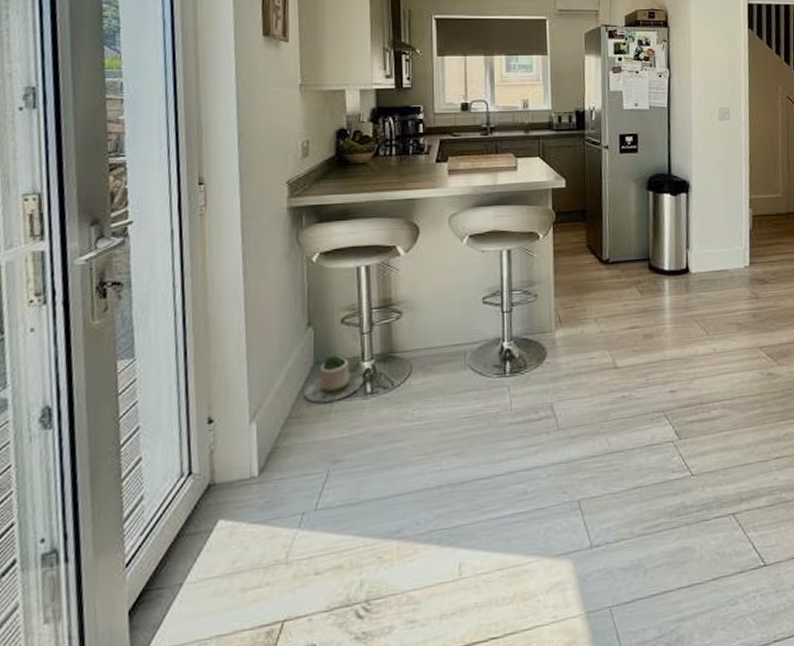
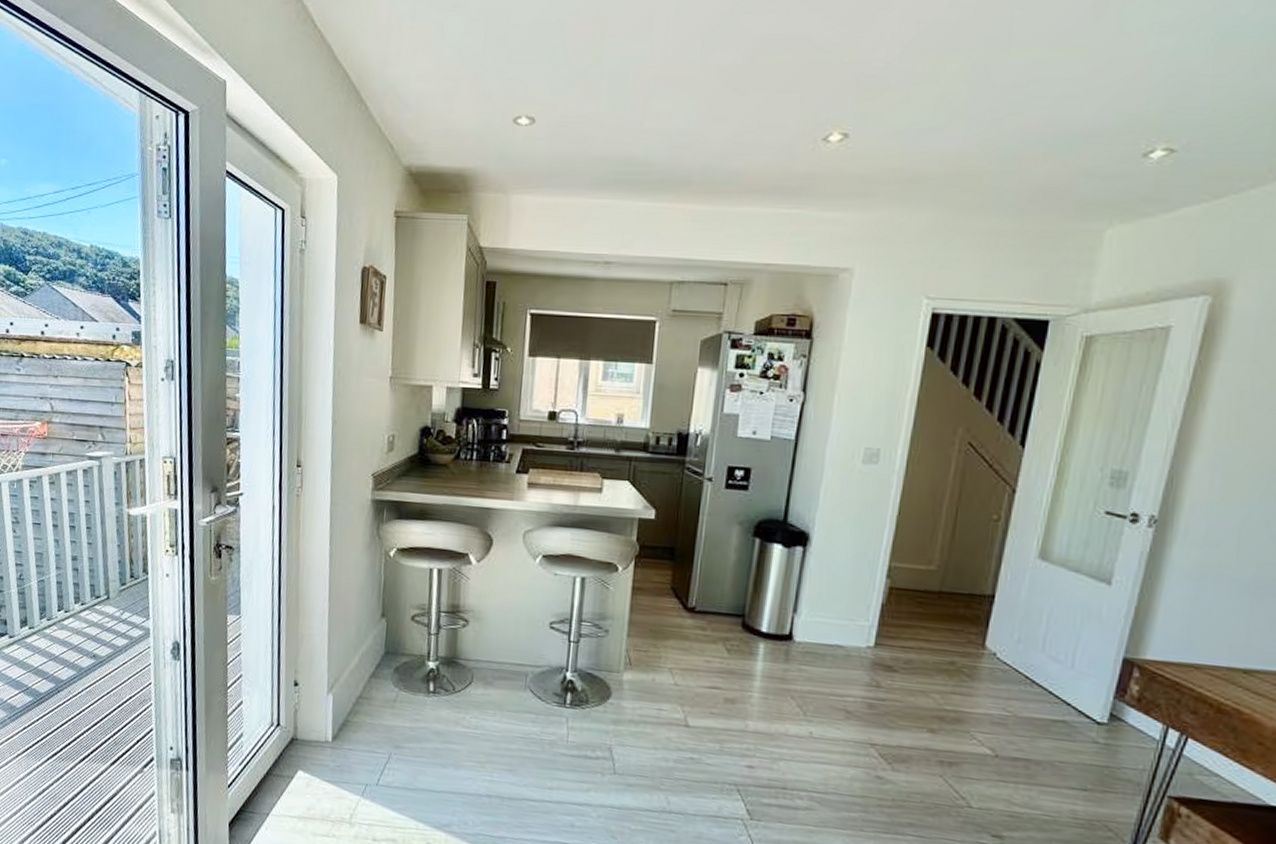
potted plant: present [304,355,365,403] -> none [374,649,429,692]

